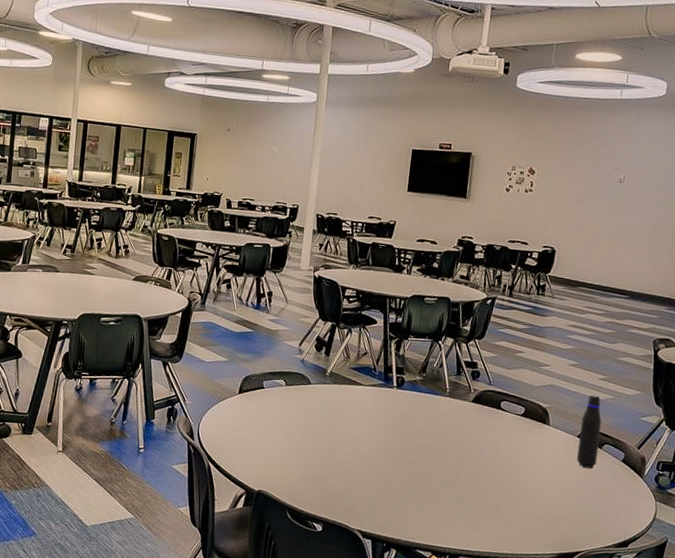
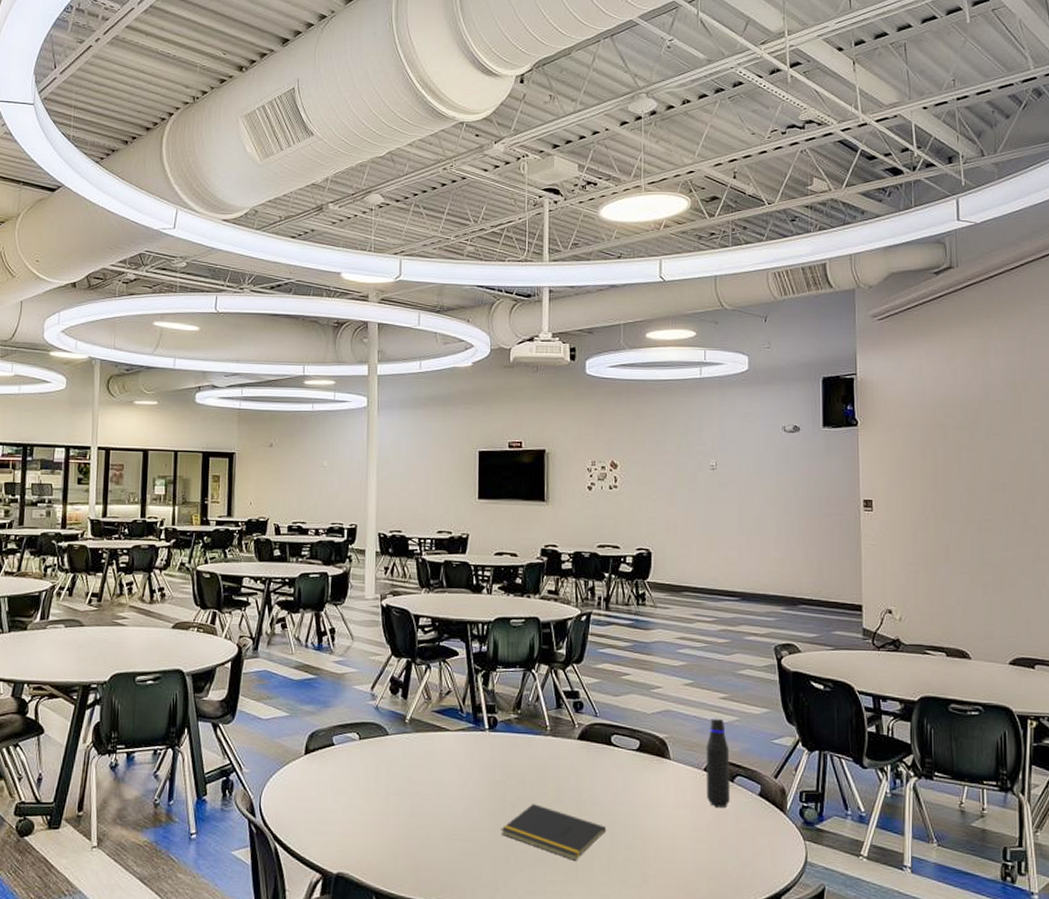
notepad: none [398,451,488,499] -> present [501,804,607,860]

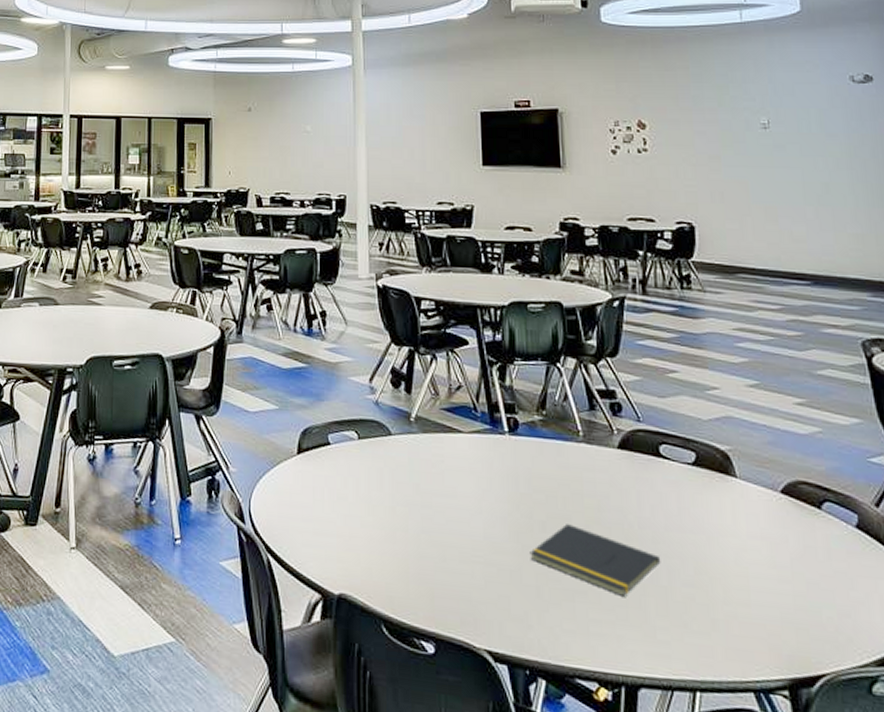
water bottle: present [706,718,730,809] -> none [781,427,818,542]

